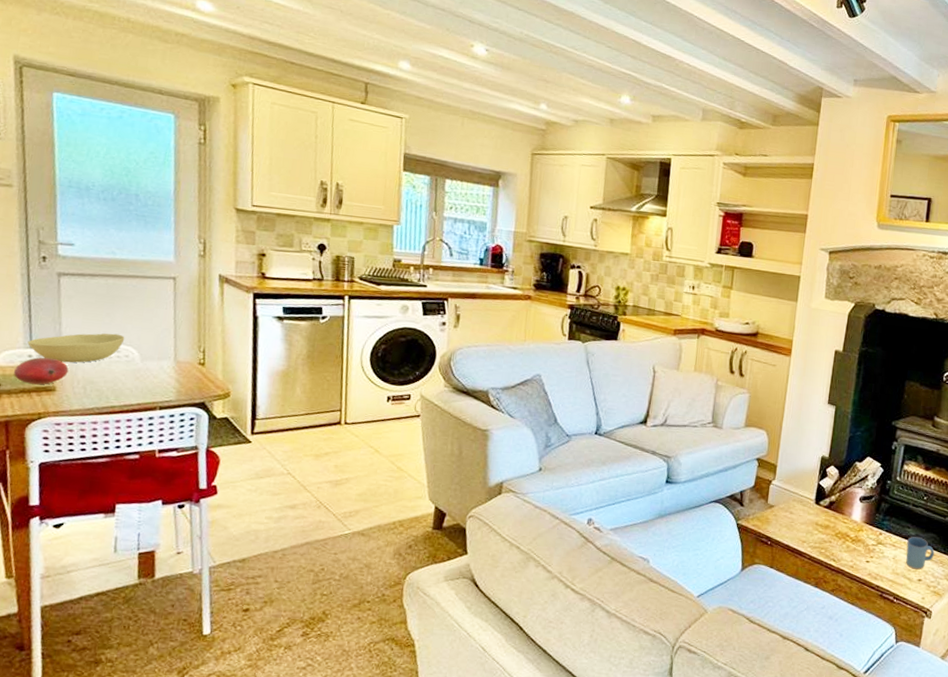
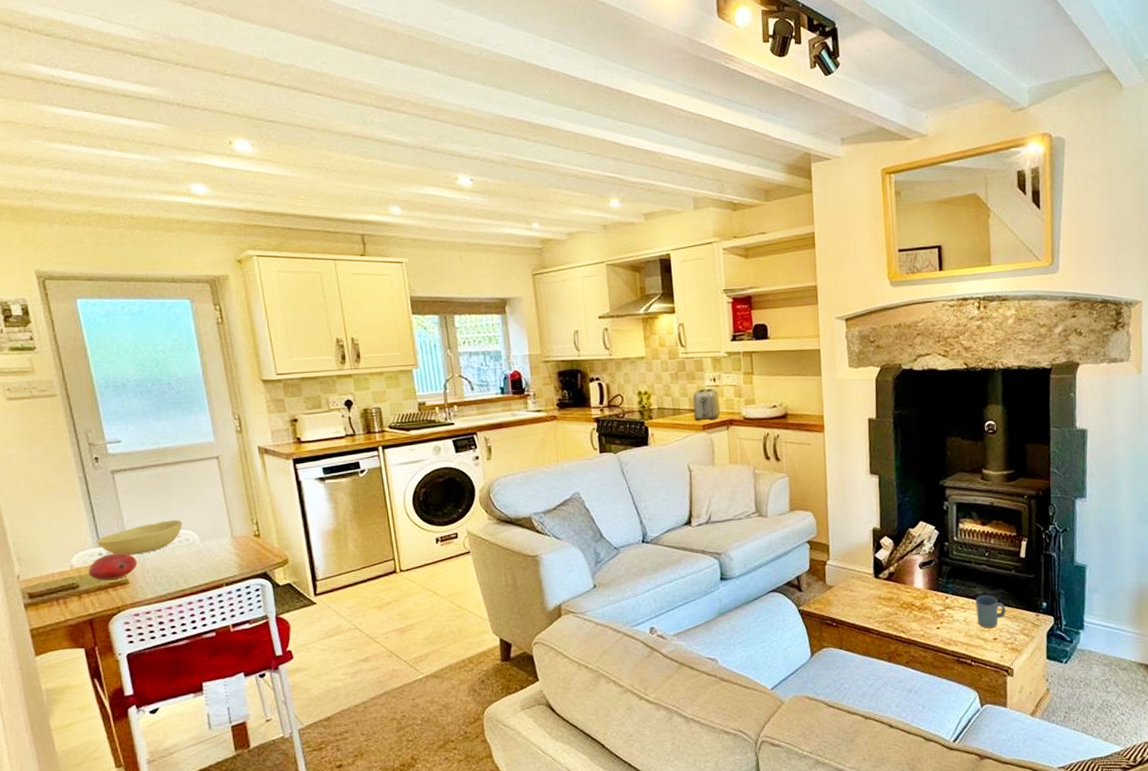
toaster: none [667,294,695,327] -> present [692,388,720,421]

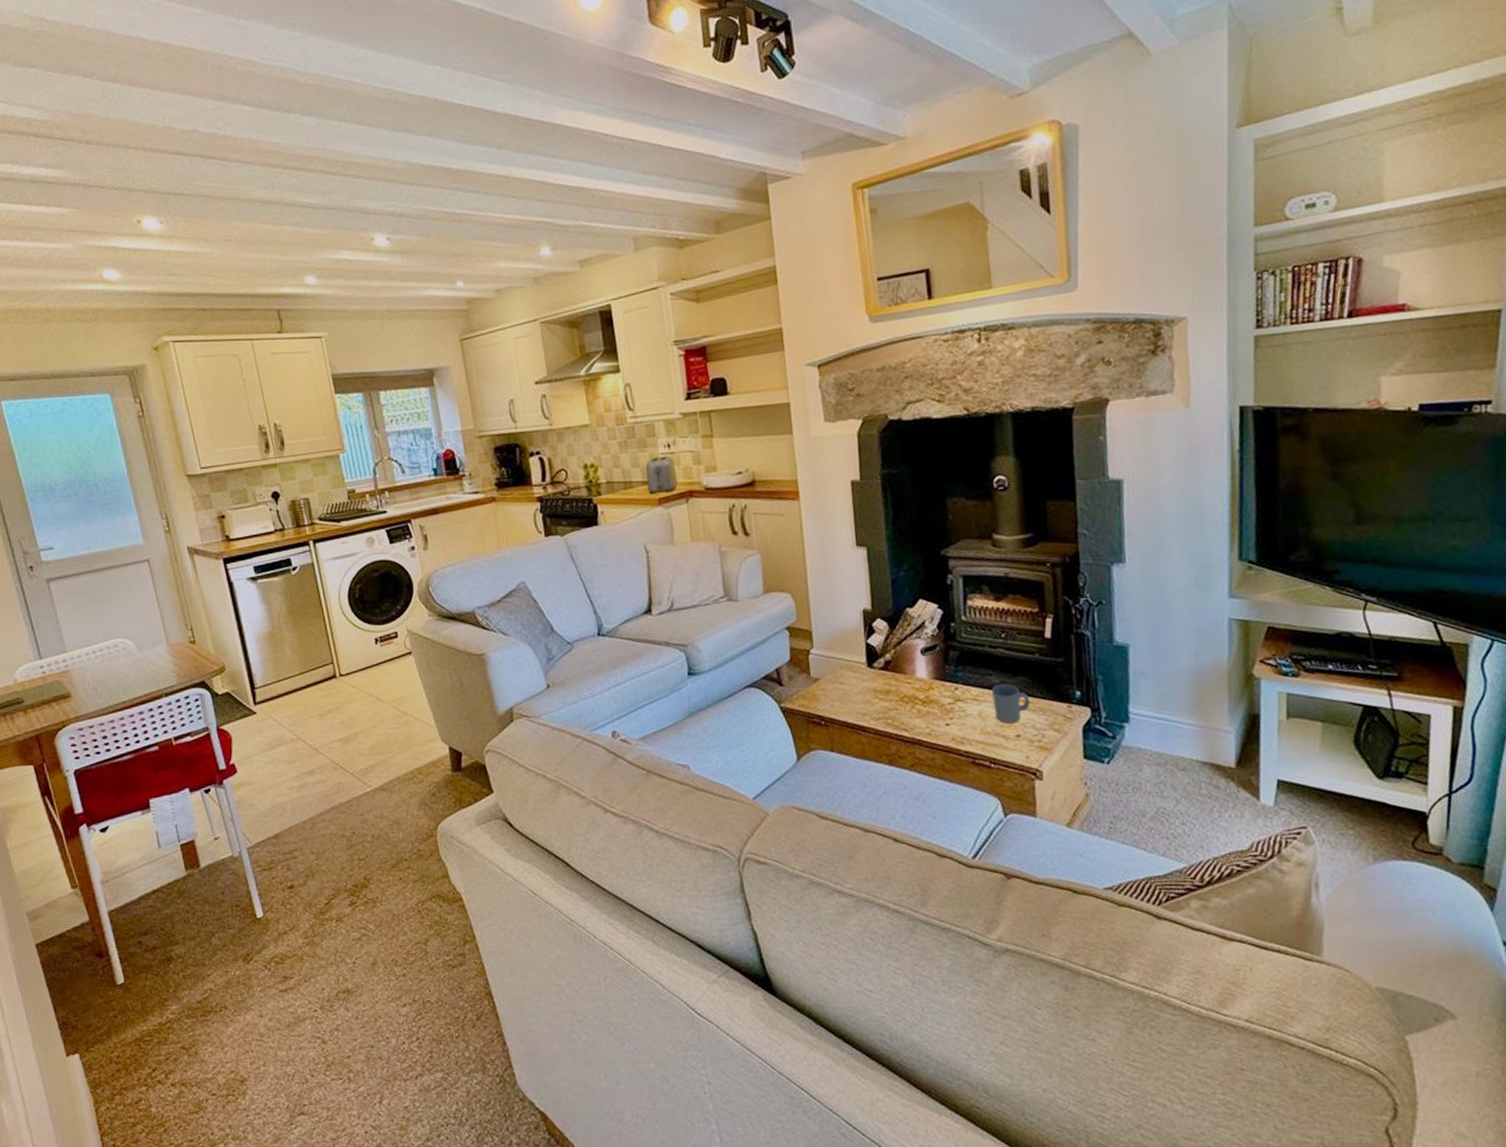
fruit: present [88,552,137,581] -> none [31,664,78,695]
bowl: present [96,519,183,555] -> none [36,628,119,667]

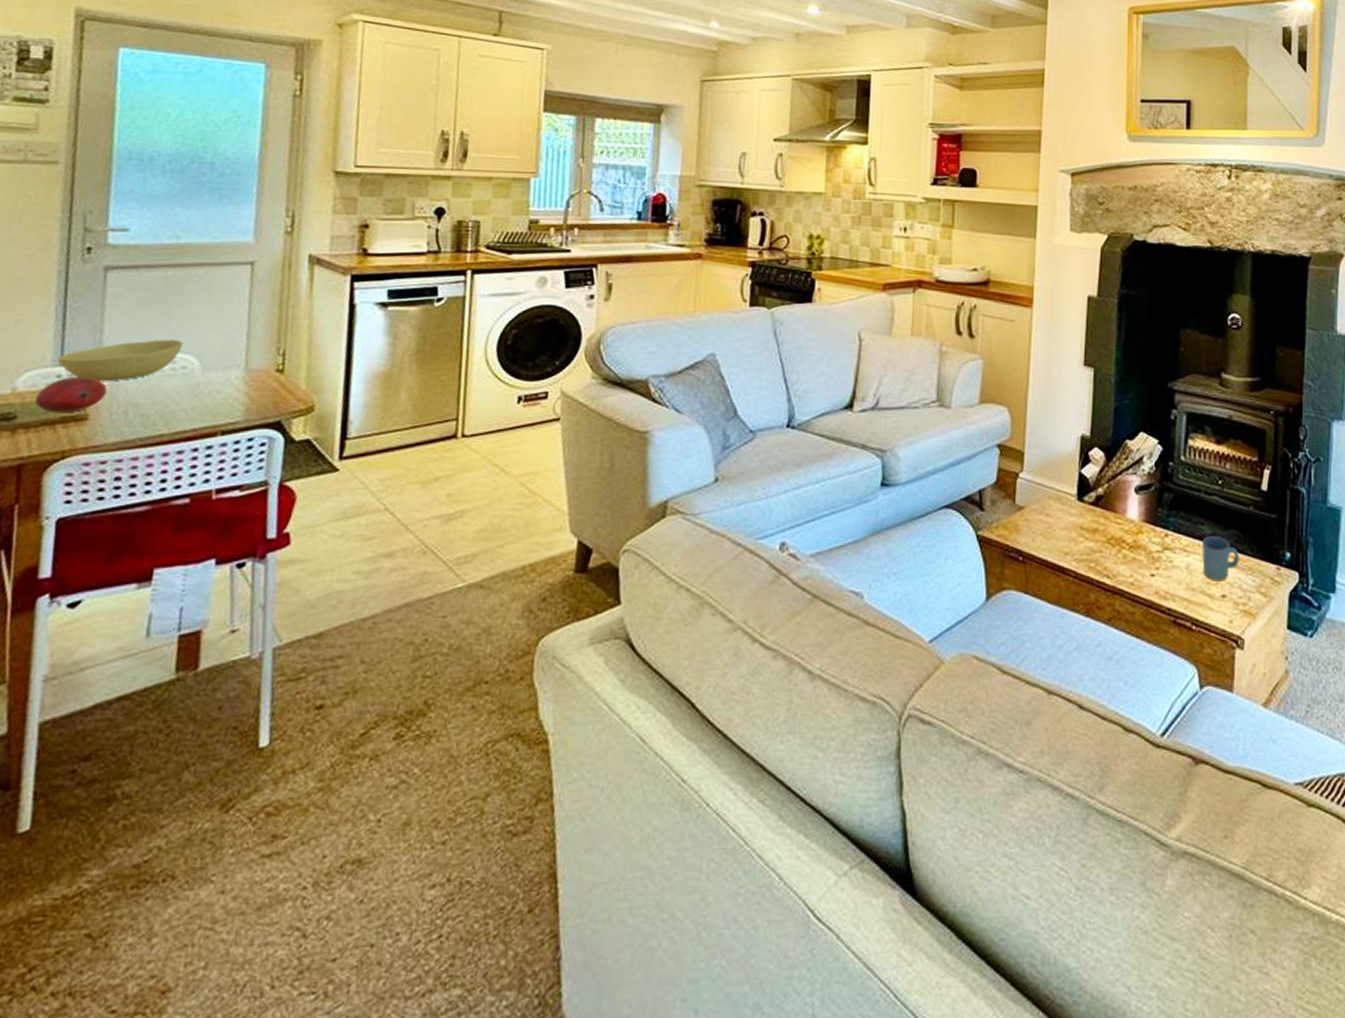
fruit: none [31,664,78,695] -> present [34,376,108,413]
bowl: none [36,628,119,667] -> present [57,339,184,382]
toaster: present [645,455,678,495] -> none [874,239,908,279]

